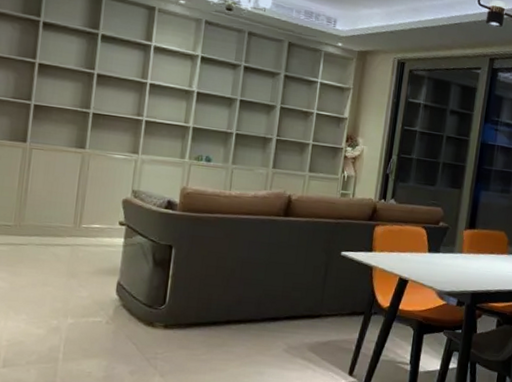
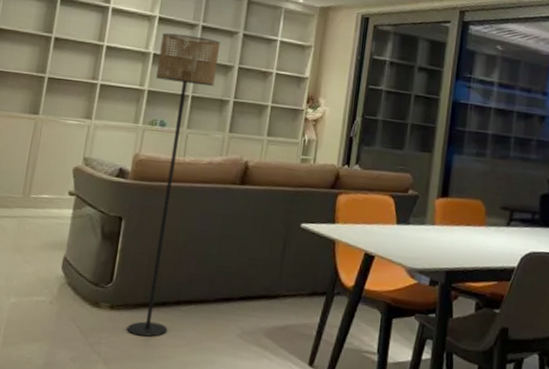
floor lamp: none [180,72,263,352] -> present [126,32,221,337]

